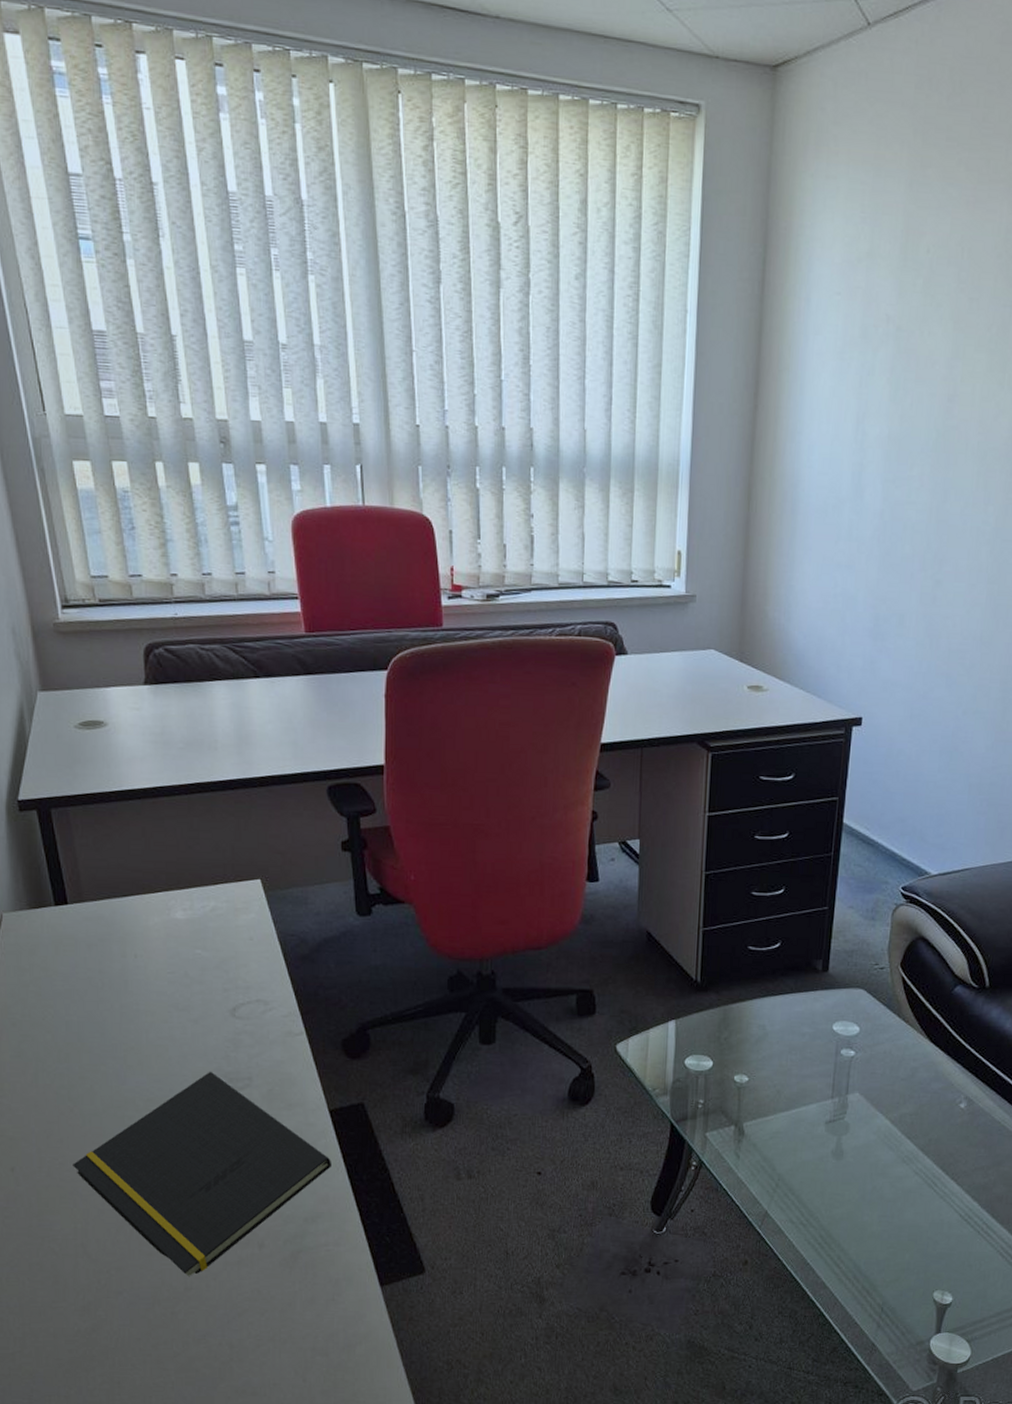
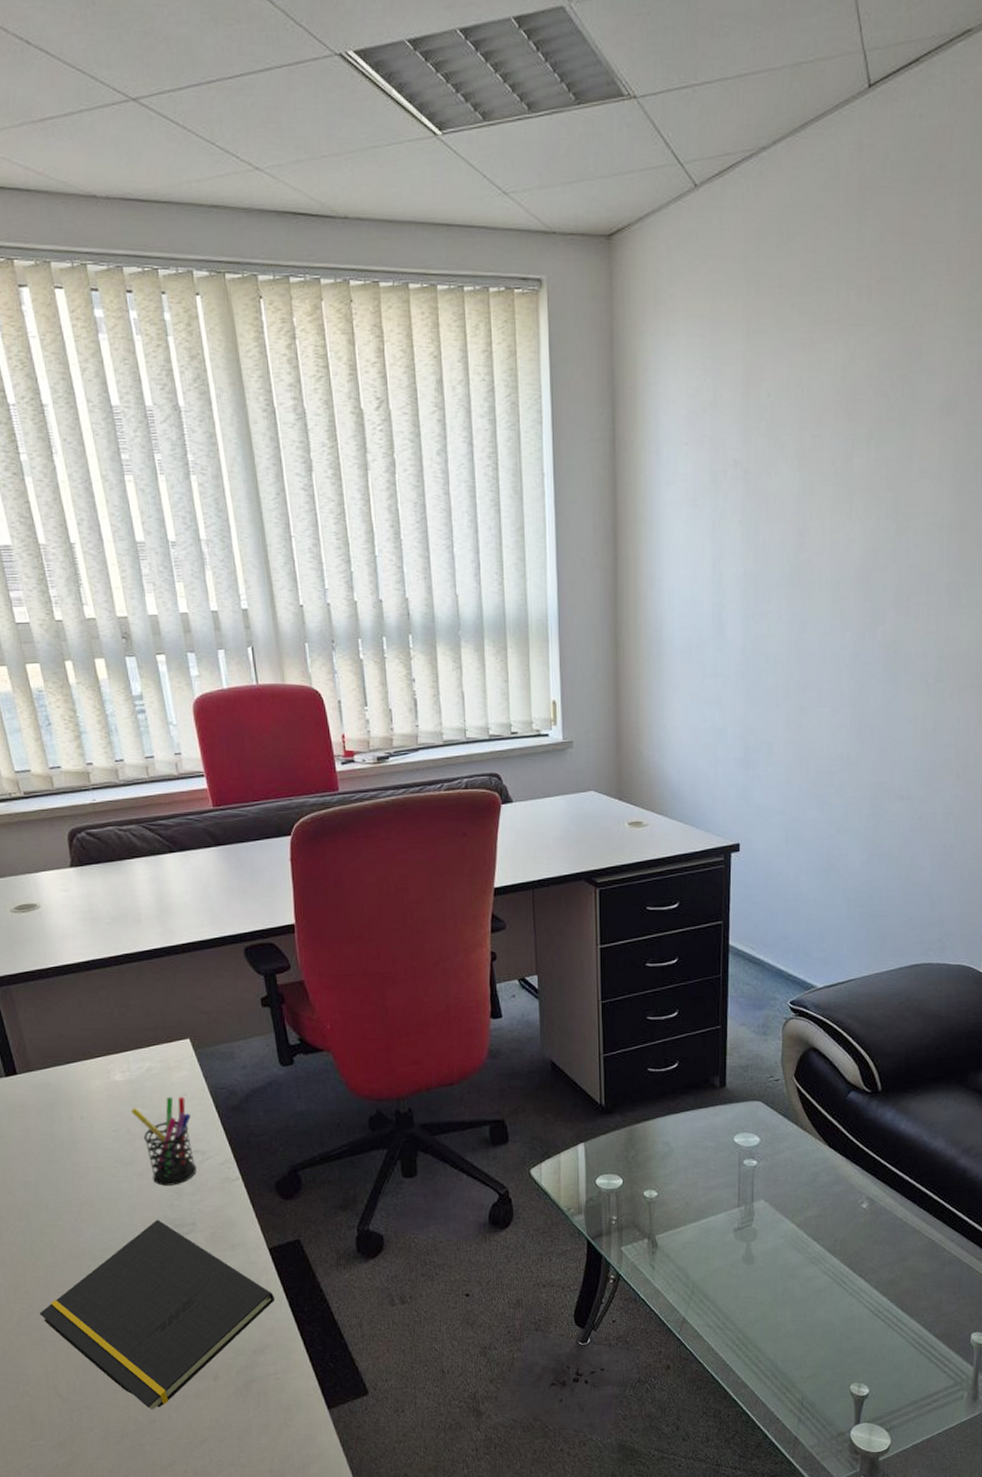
pen holder: none [190,940,258,1036] -> present [130,1096,197,1186]

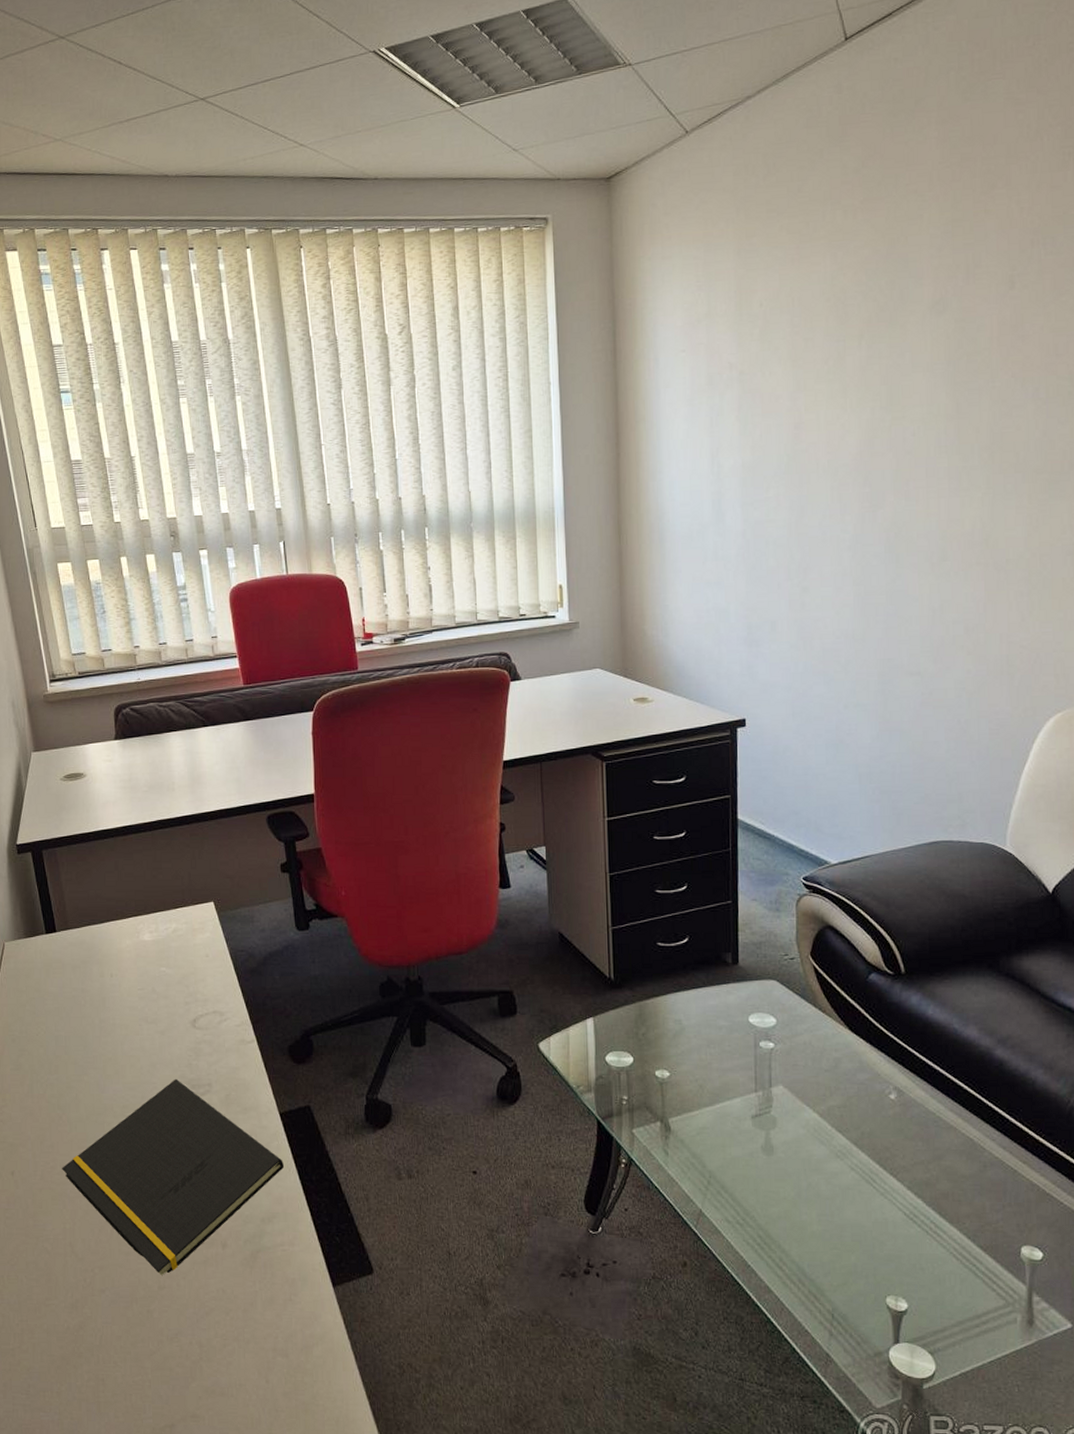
pen holder: present [130,1096,197,1186] -> none [156,957,215,1045]

